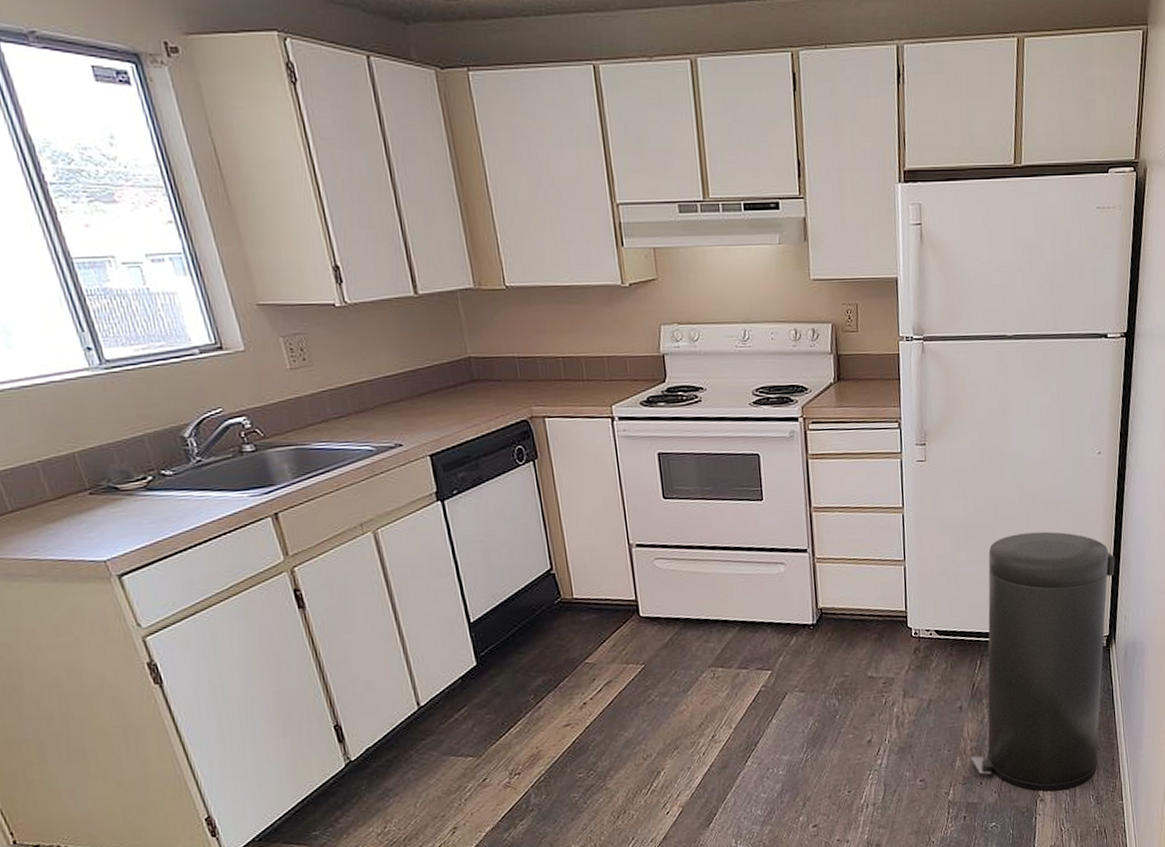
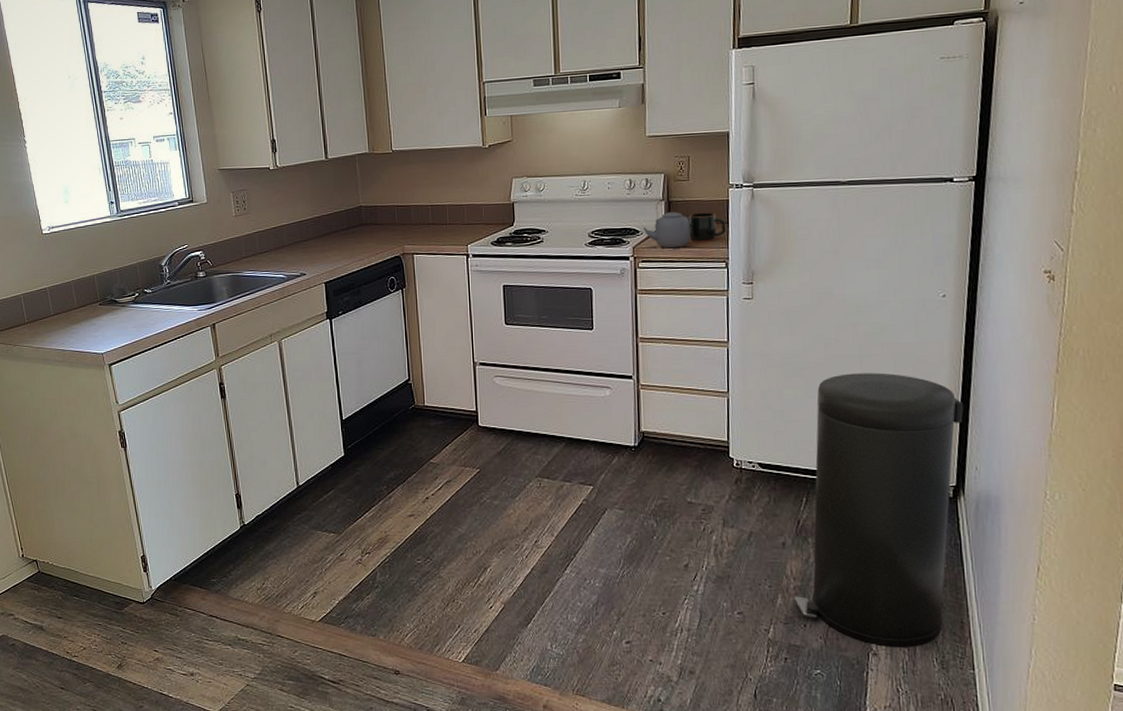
teakettle: none [811,348,862,408] -> present [642,196,691,249]
mug: none [859,367,898,402] -> present [688,212,727,243]

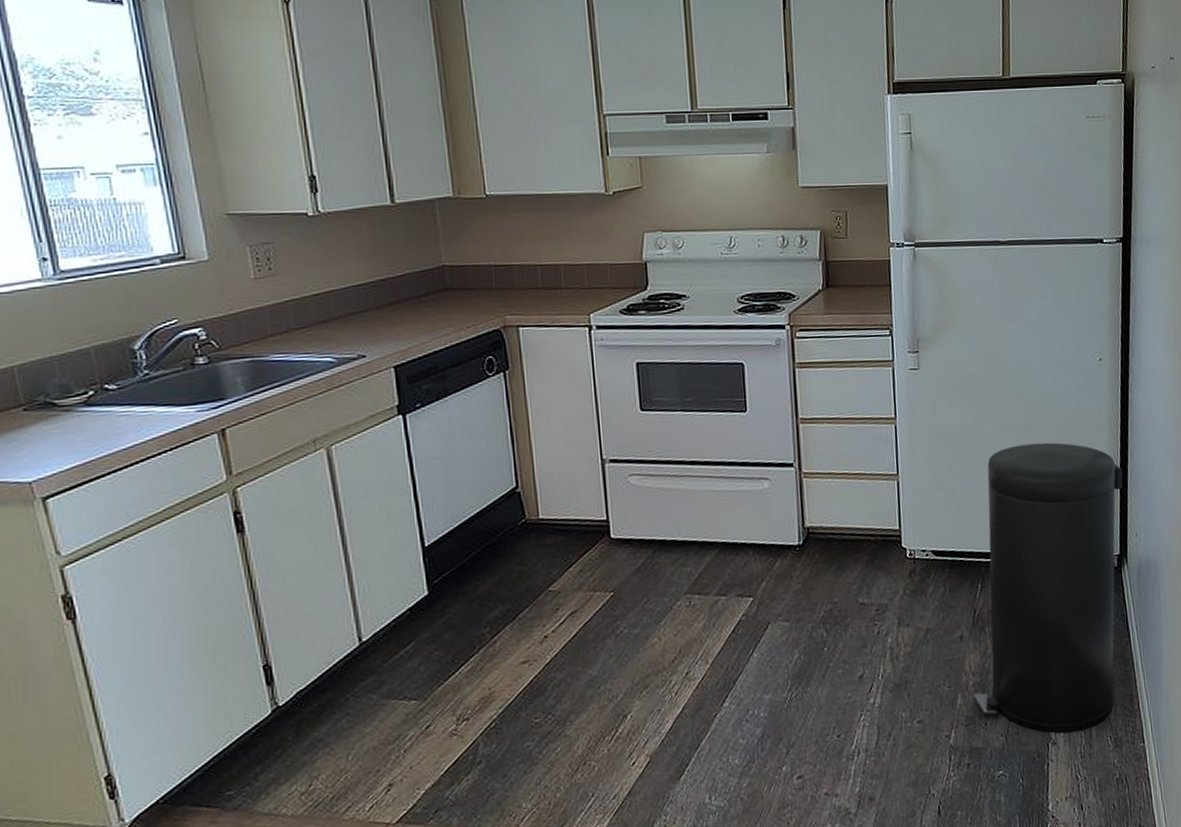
teakettle: present [642,196,691,249] -> none [798,255,852,315]
mug: present [688,212,727,243] -> none [848,273,889,309]

